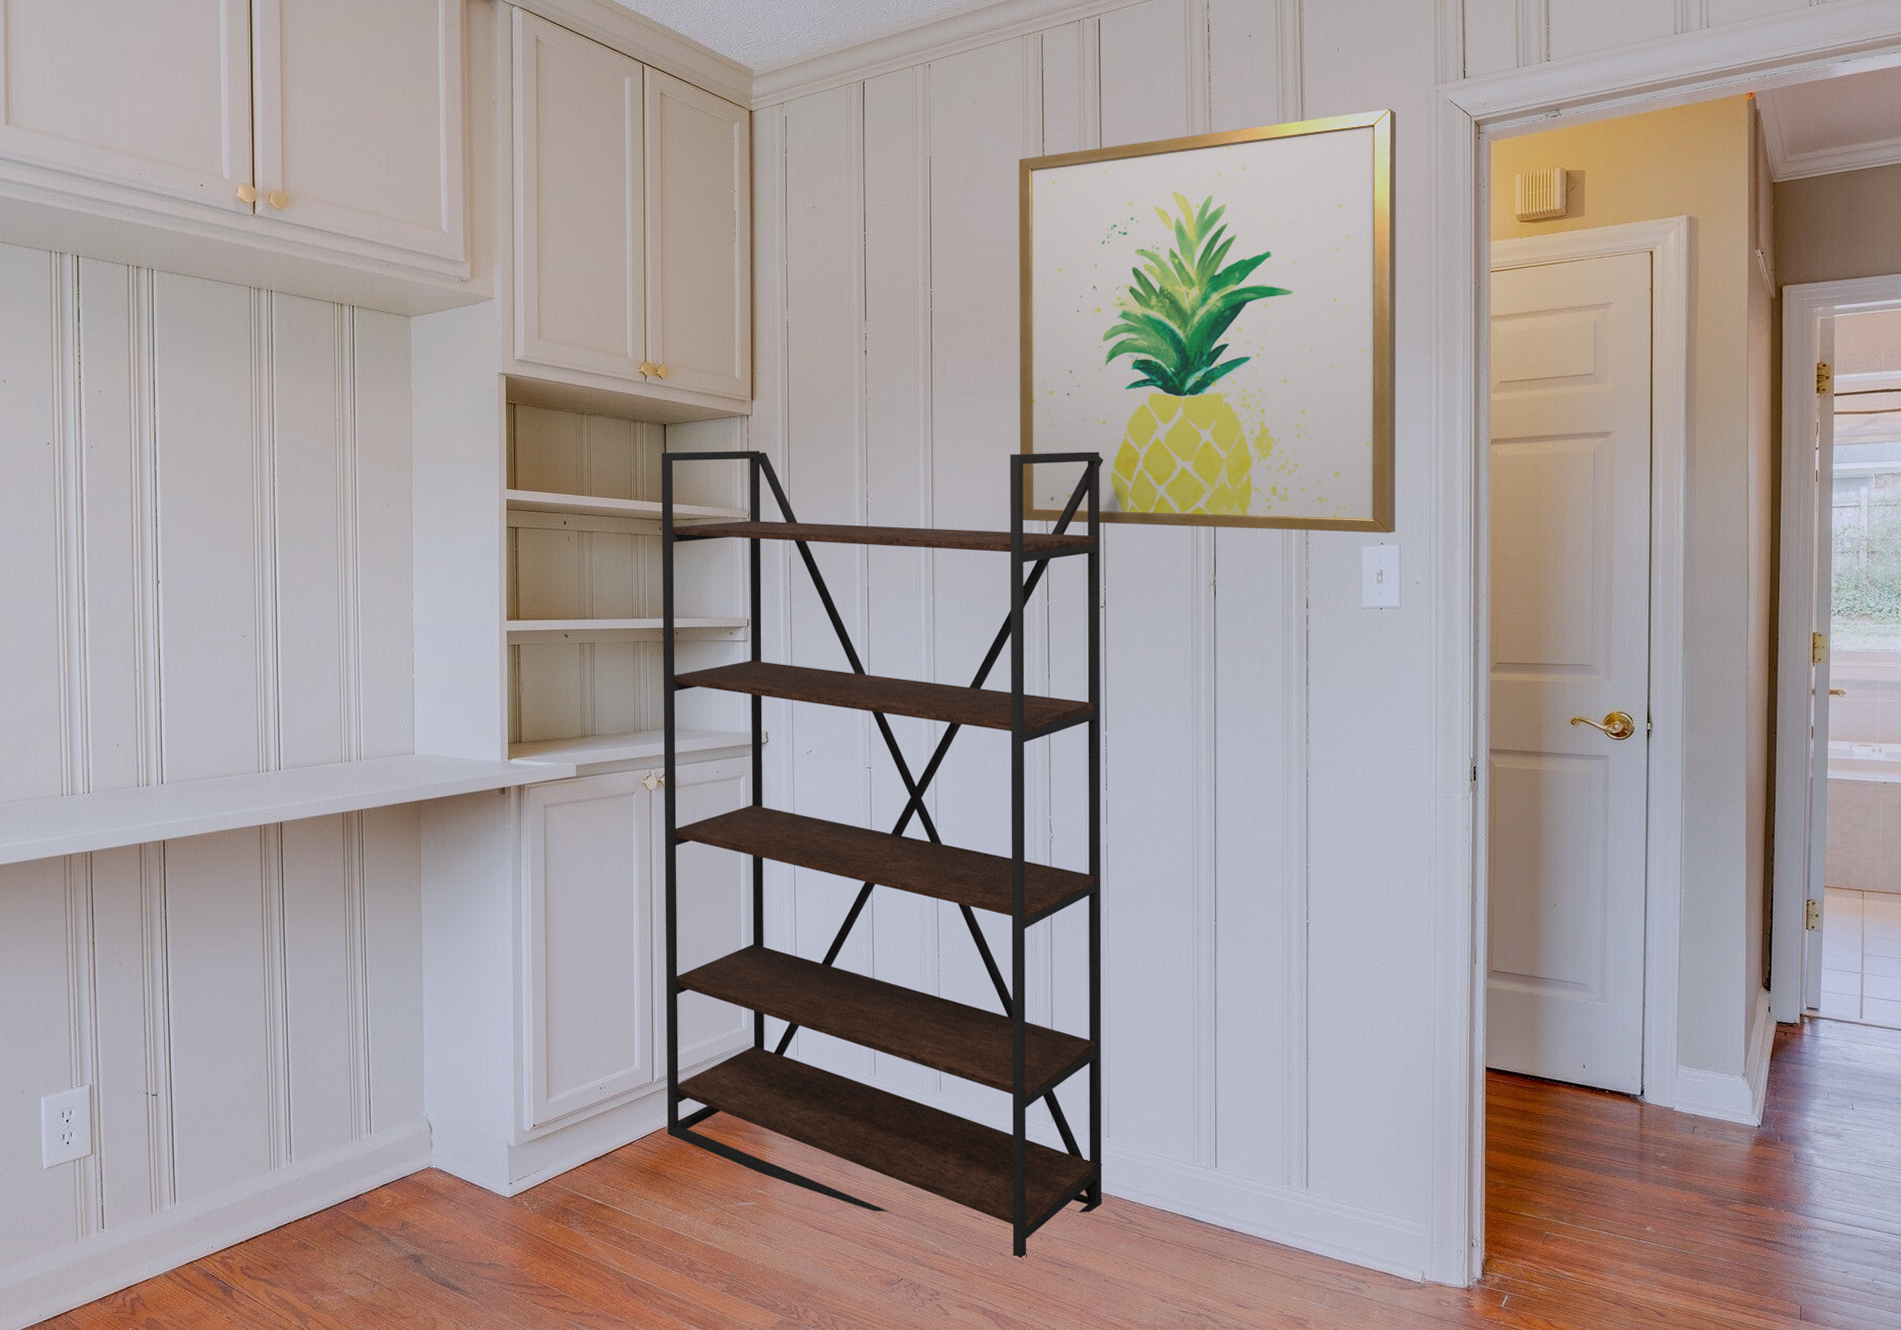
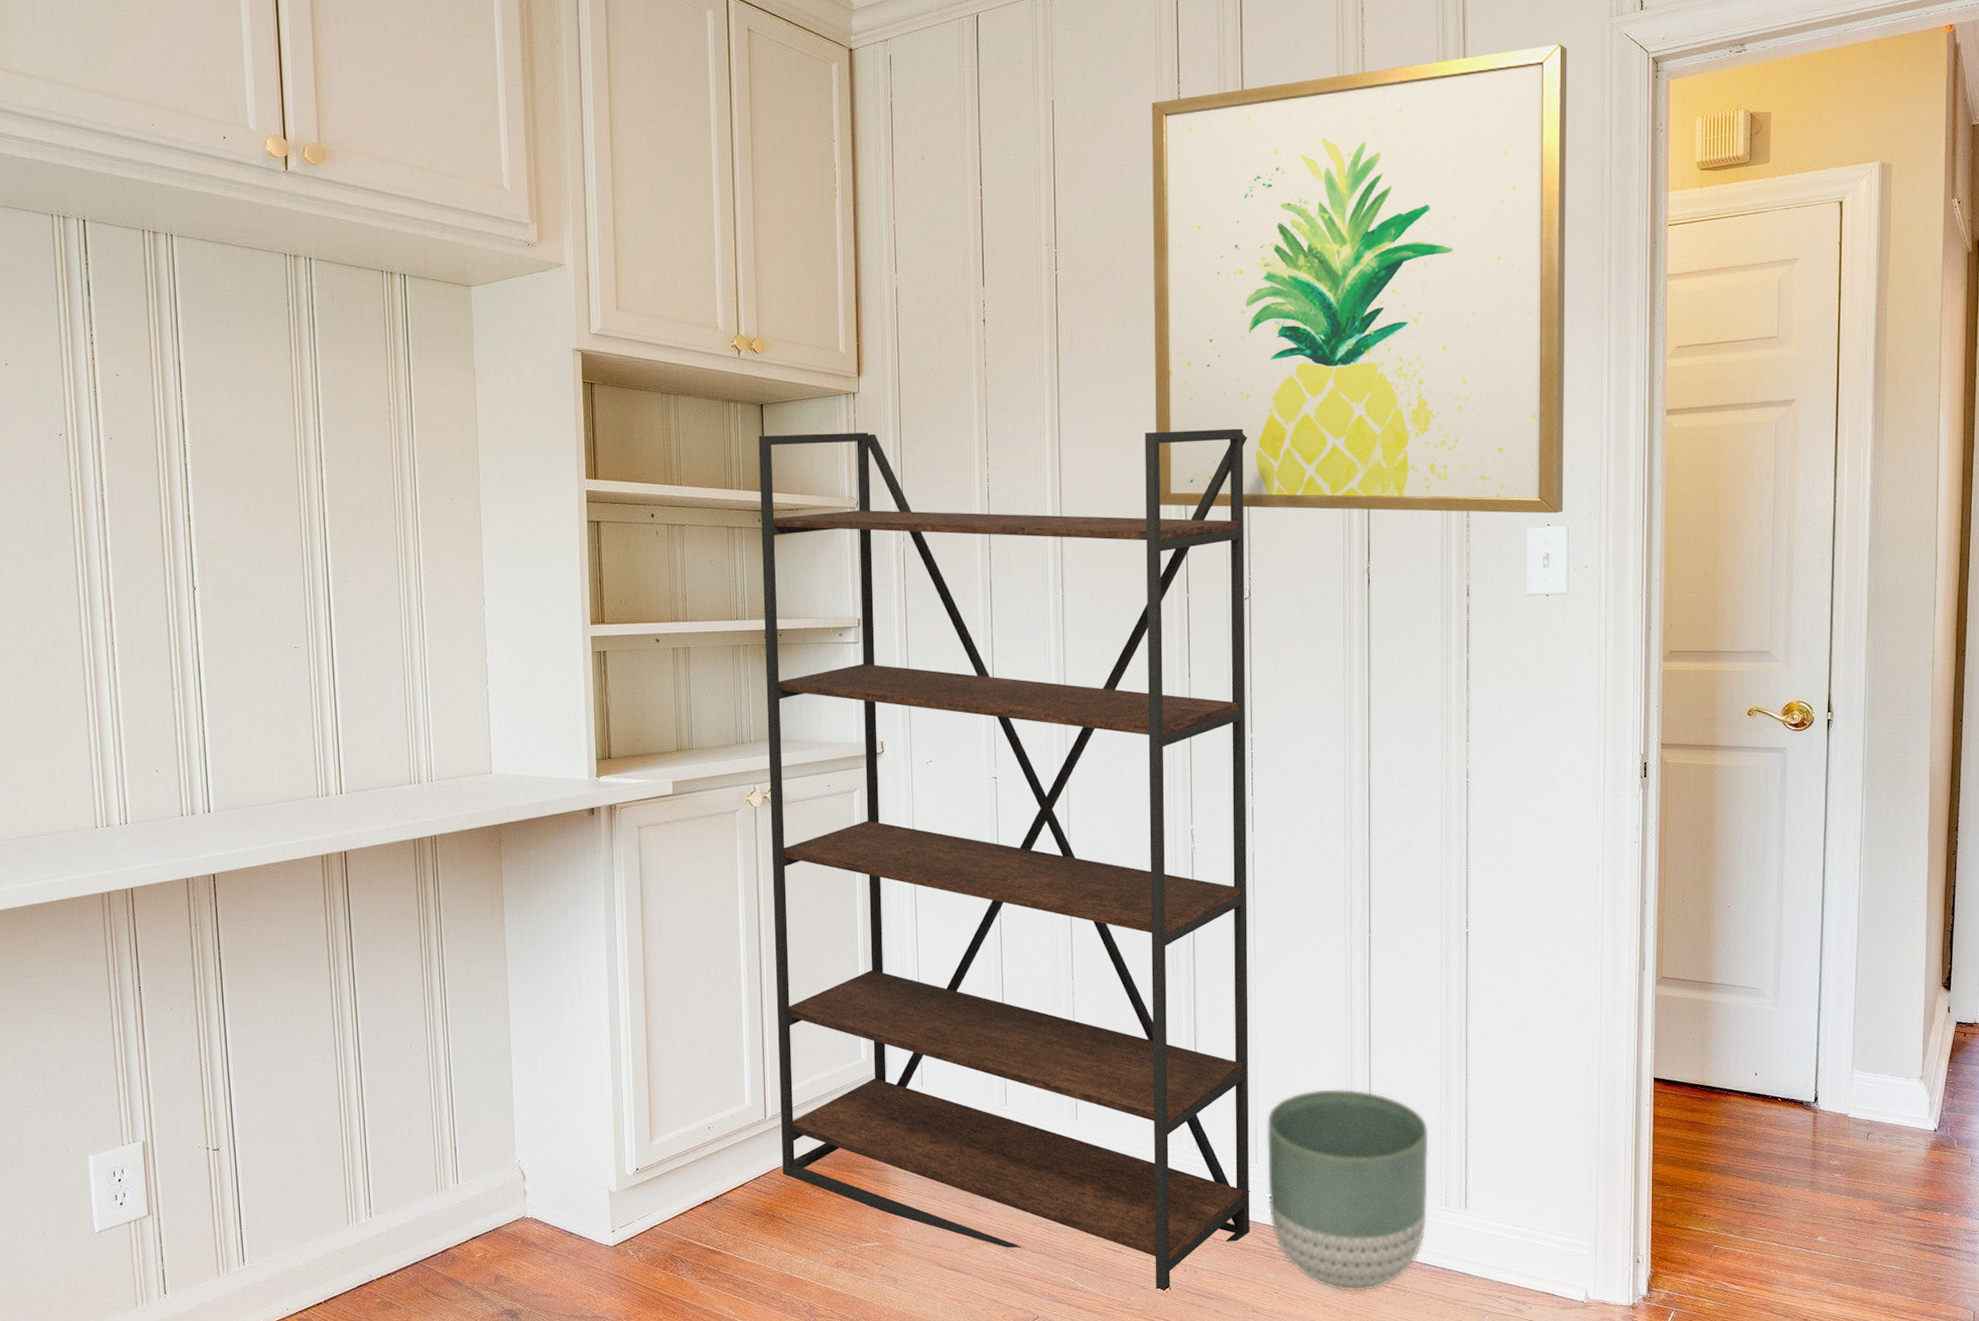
planter: none [1118,1068,1272,1266] -> present [1266,1088,1429,1293]

